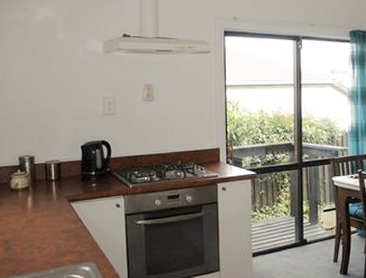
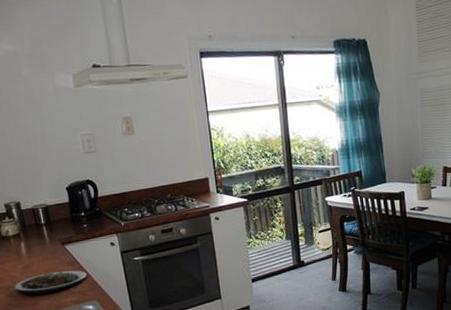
plate: none [14,228,88,250] -> present [14,270,87,294]

